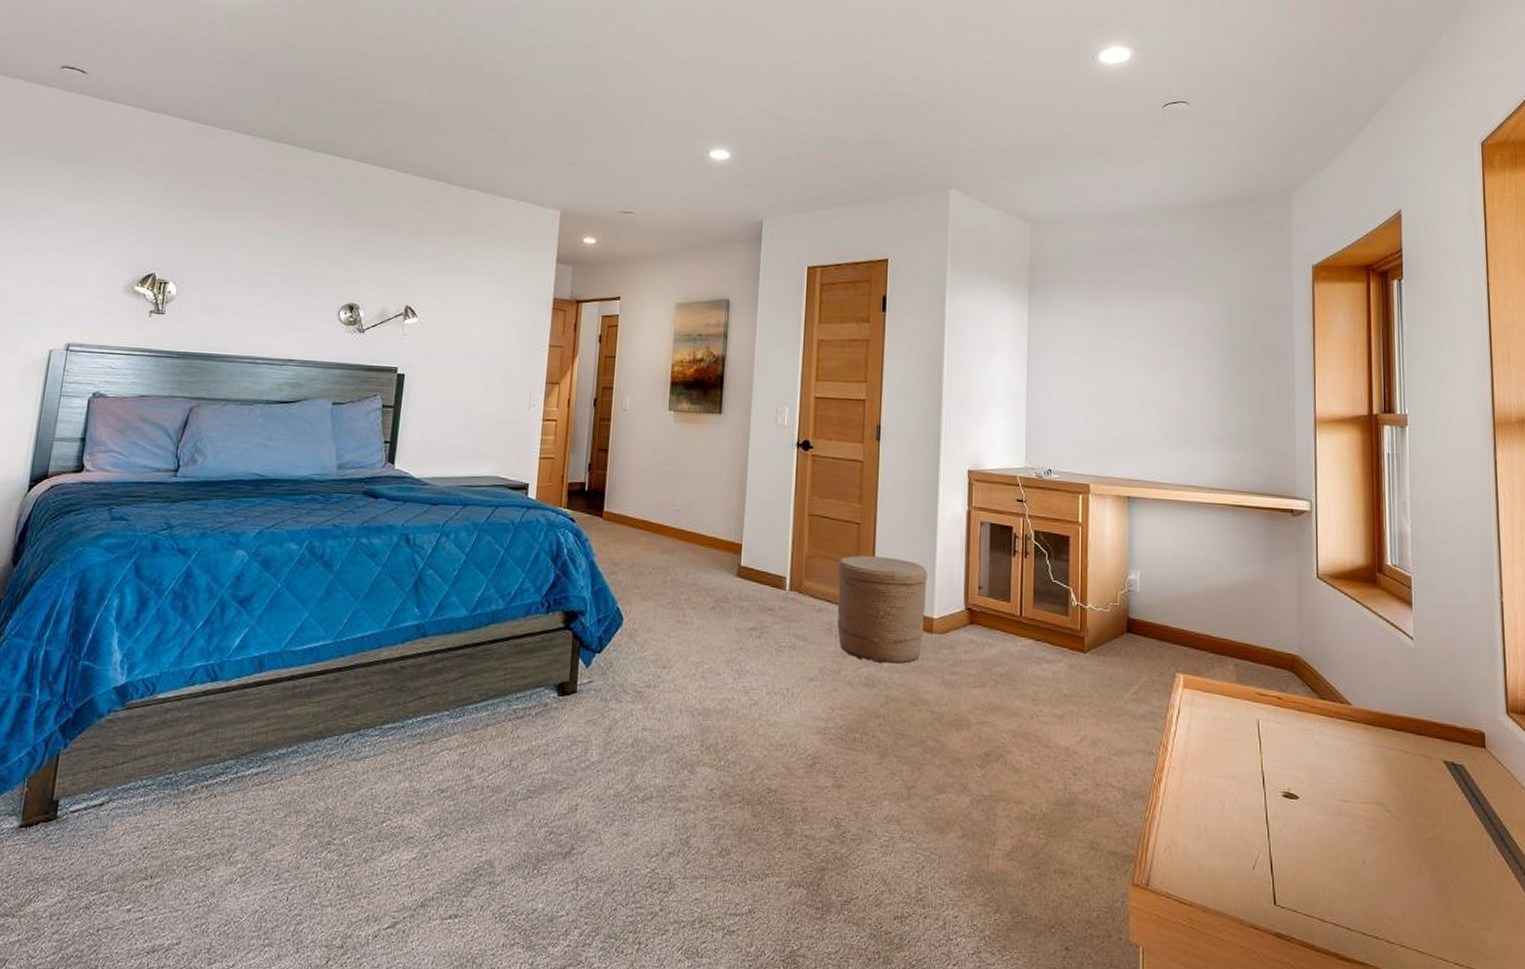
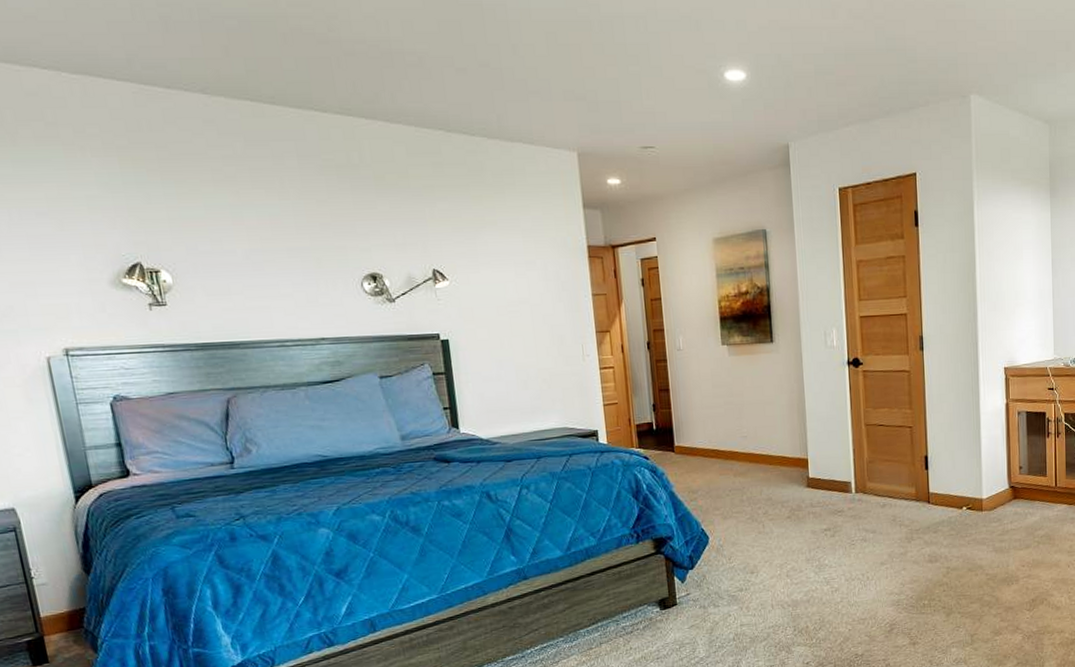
woven basket: present [837,555,928,664] -> none [895,452,975,542]

